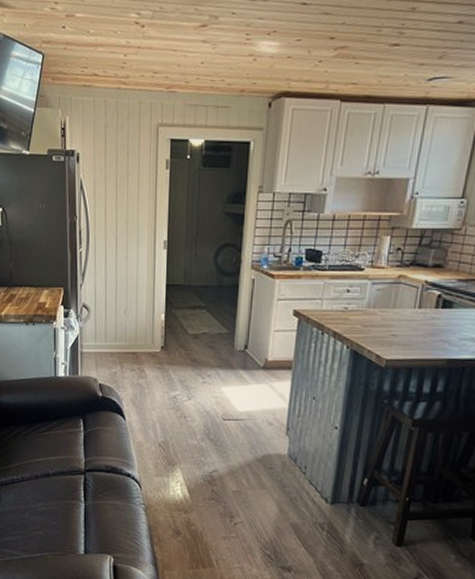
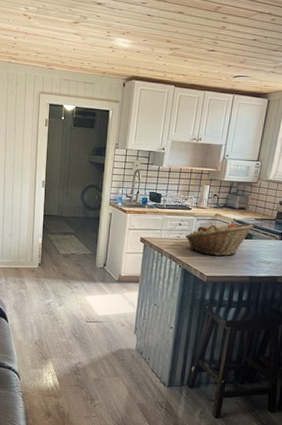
fruit basket: none [355,286,454,332] -> present [185,222,253,256]

